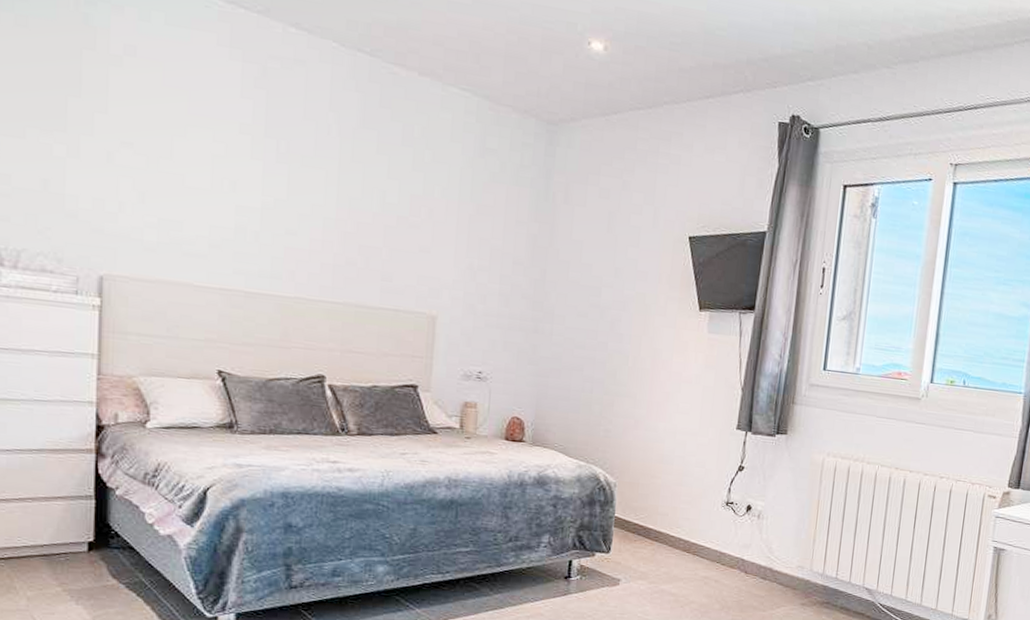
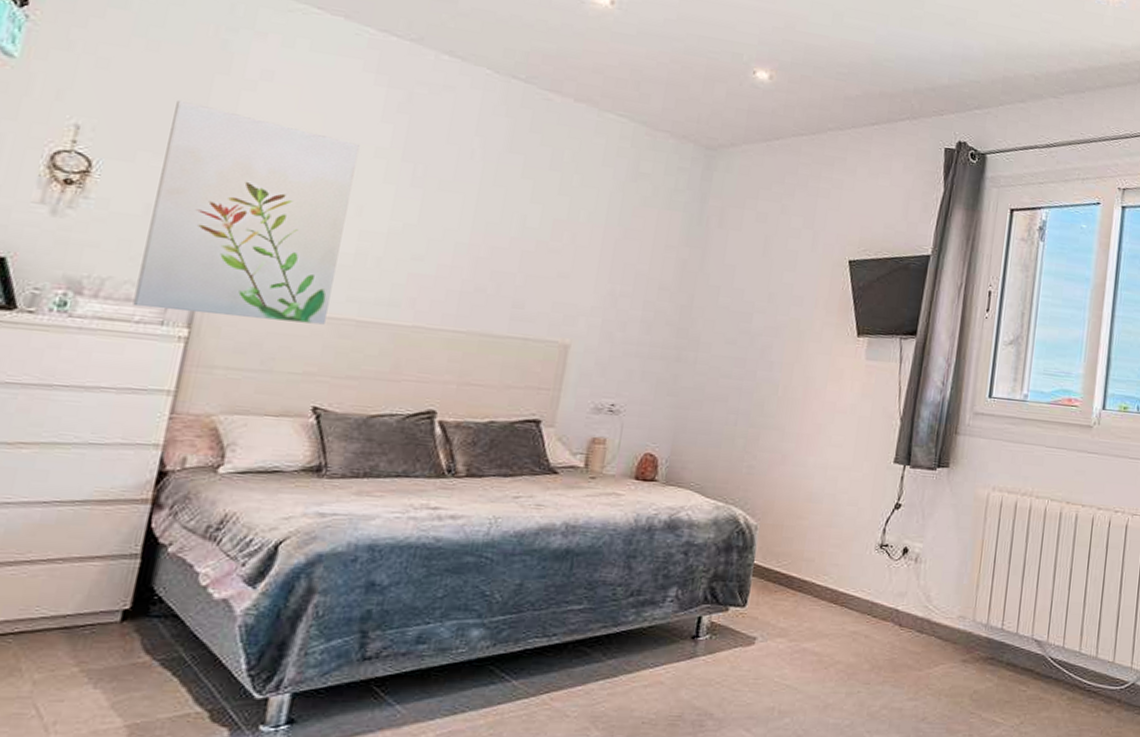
wall art: none [48,76,225,295] -> present [132,100,360,325]

